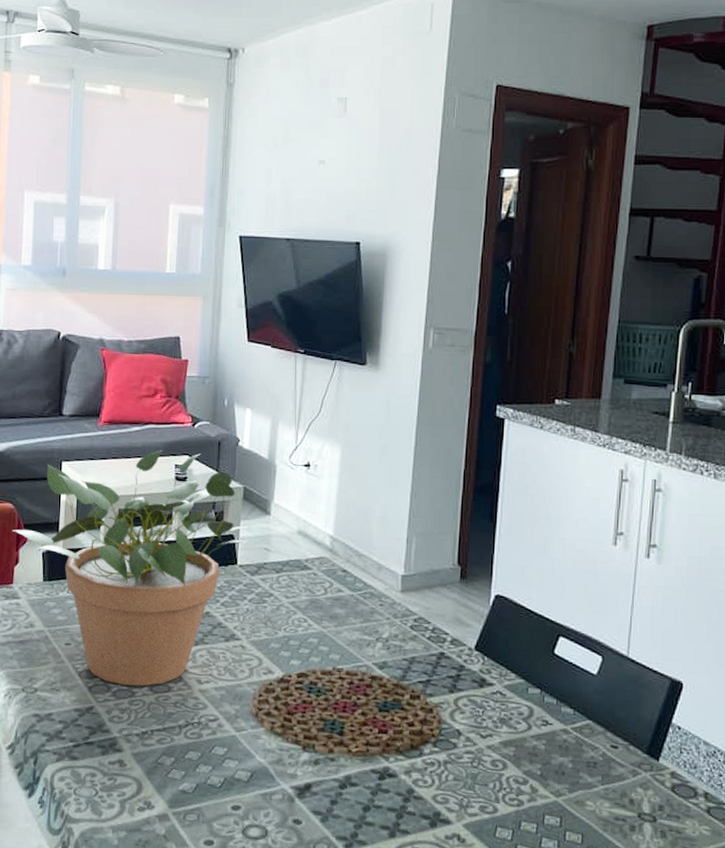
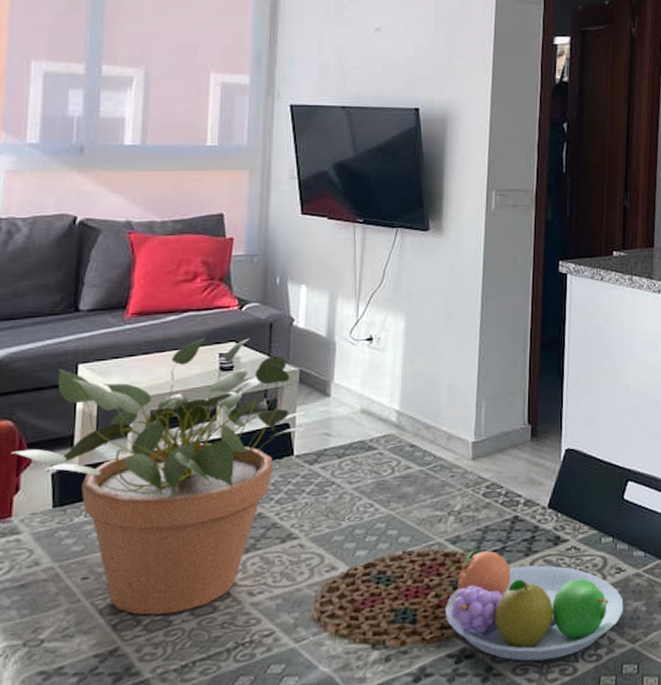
fruit bowl: none [371,677,549,795] -> present [445,549,624,661]

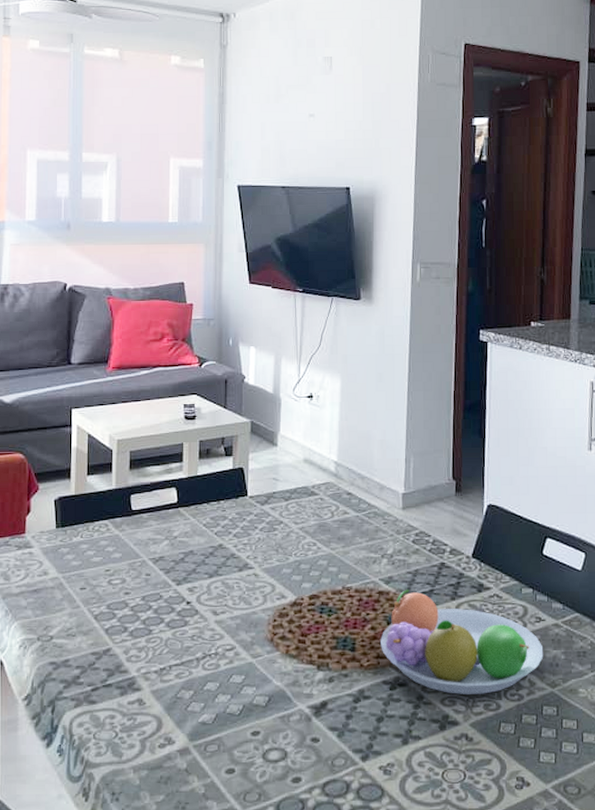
potted plant: present [11,338,308,616] -> none [23,391,259,625]

